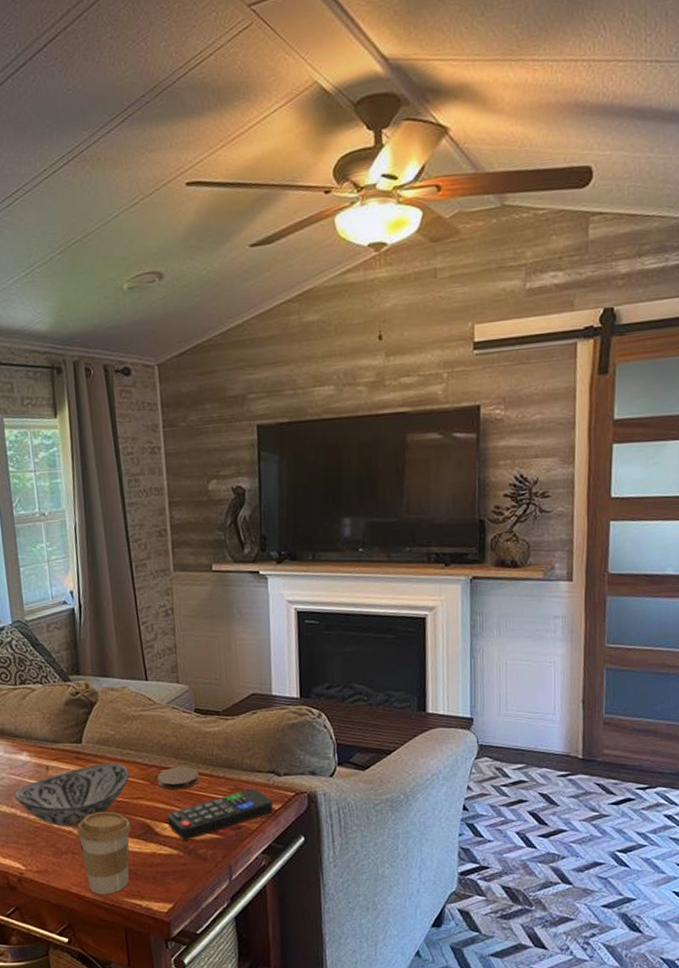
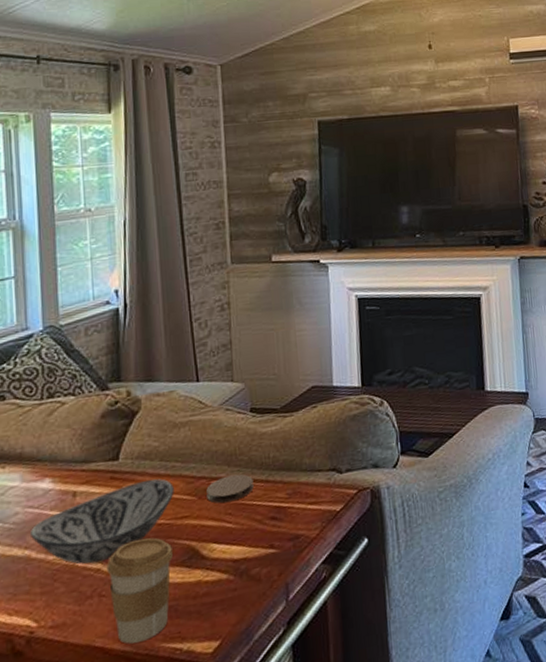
remote control: present [166,788,273,841] -> none [215,490,334,561]

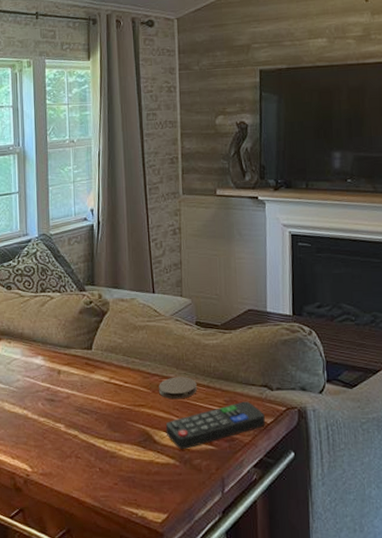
decorative bowl: present [30,478,174,564] -> none [28,369,134,430]
coffee cup: present [106,537,173,644] -> none [82,417,131,501]
remote control: none [215,490,334,561] -> present [165,401,265,450]

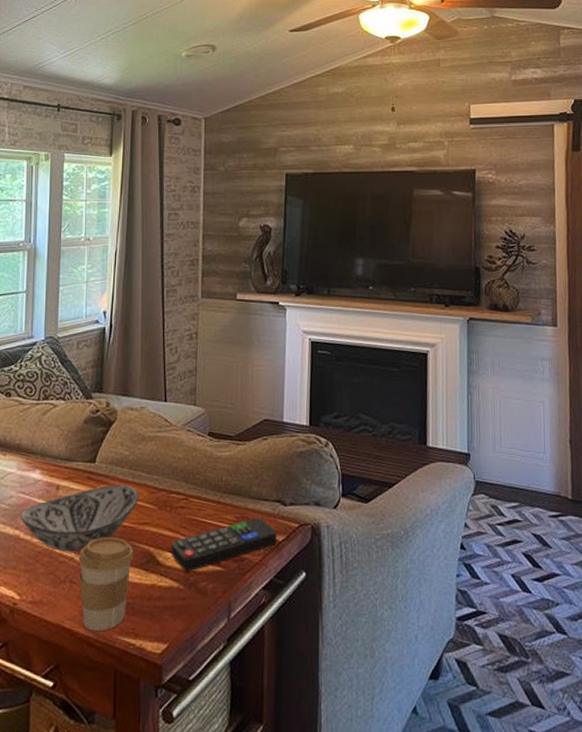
decorative bowl: none [28,369,134,430] -> present [21,484,139,552]
coffee cup: none [82,417,131,501] -> present [78,536,133,631]
coaster: present [159,377,197,400] -> none [166,491,207,517]

